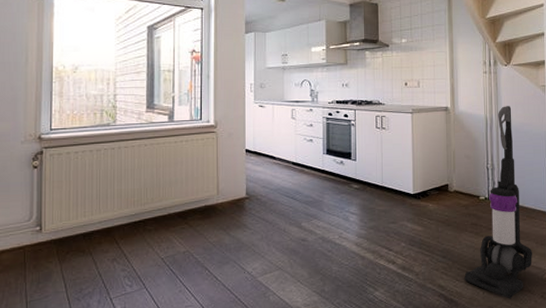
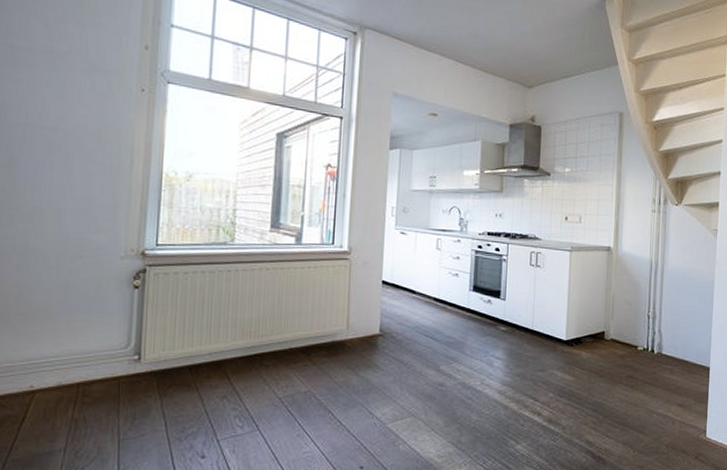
vacuum cleaner: present [464,106,532,299] -> none [615,249,690,459]

